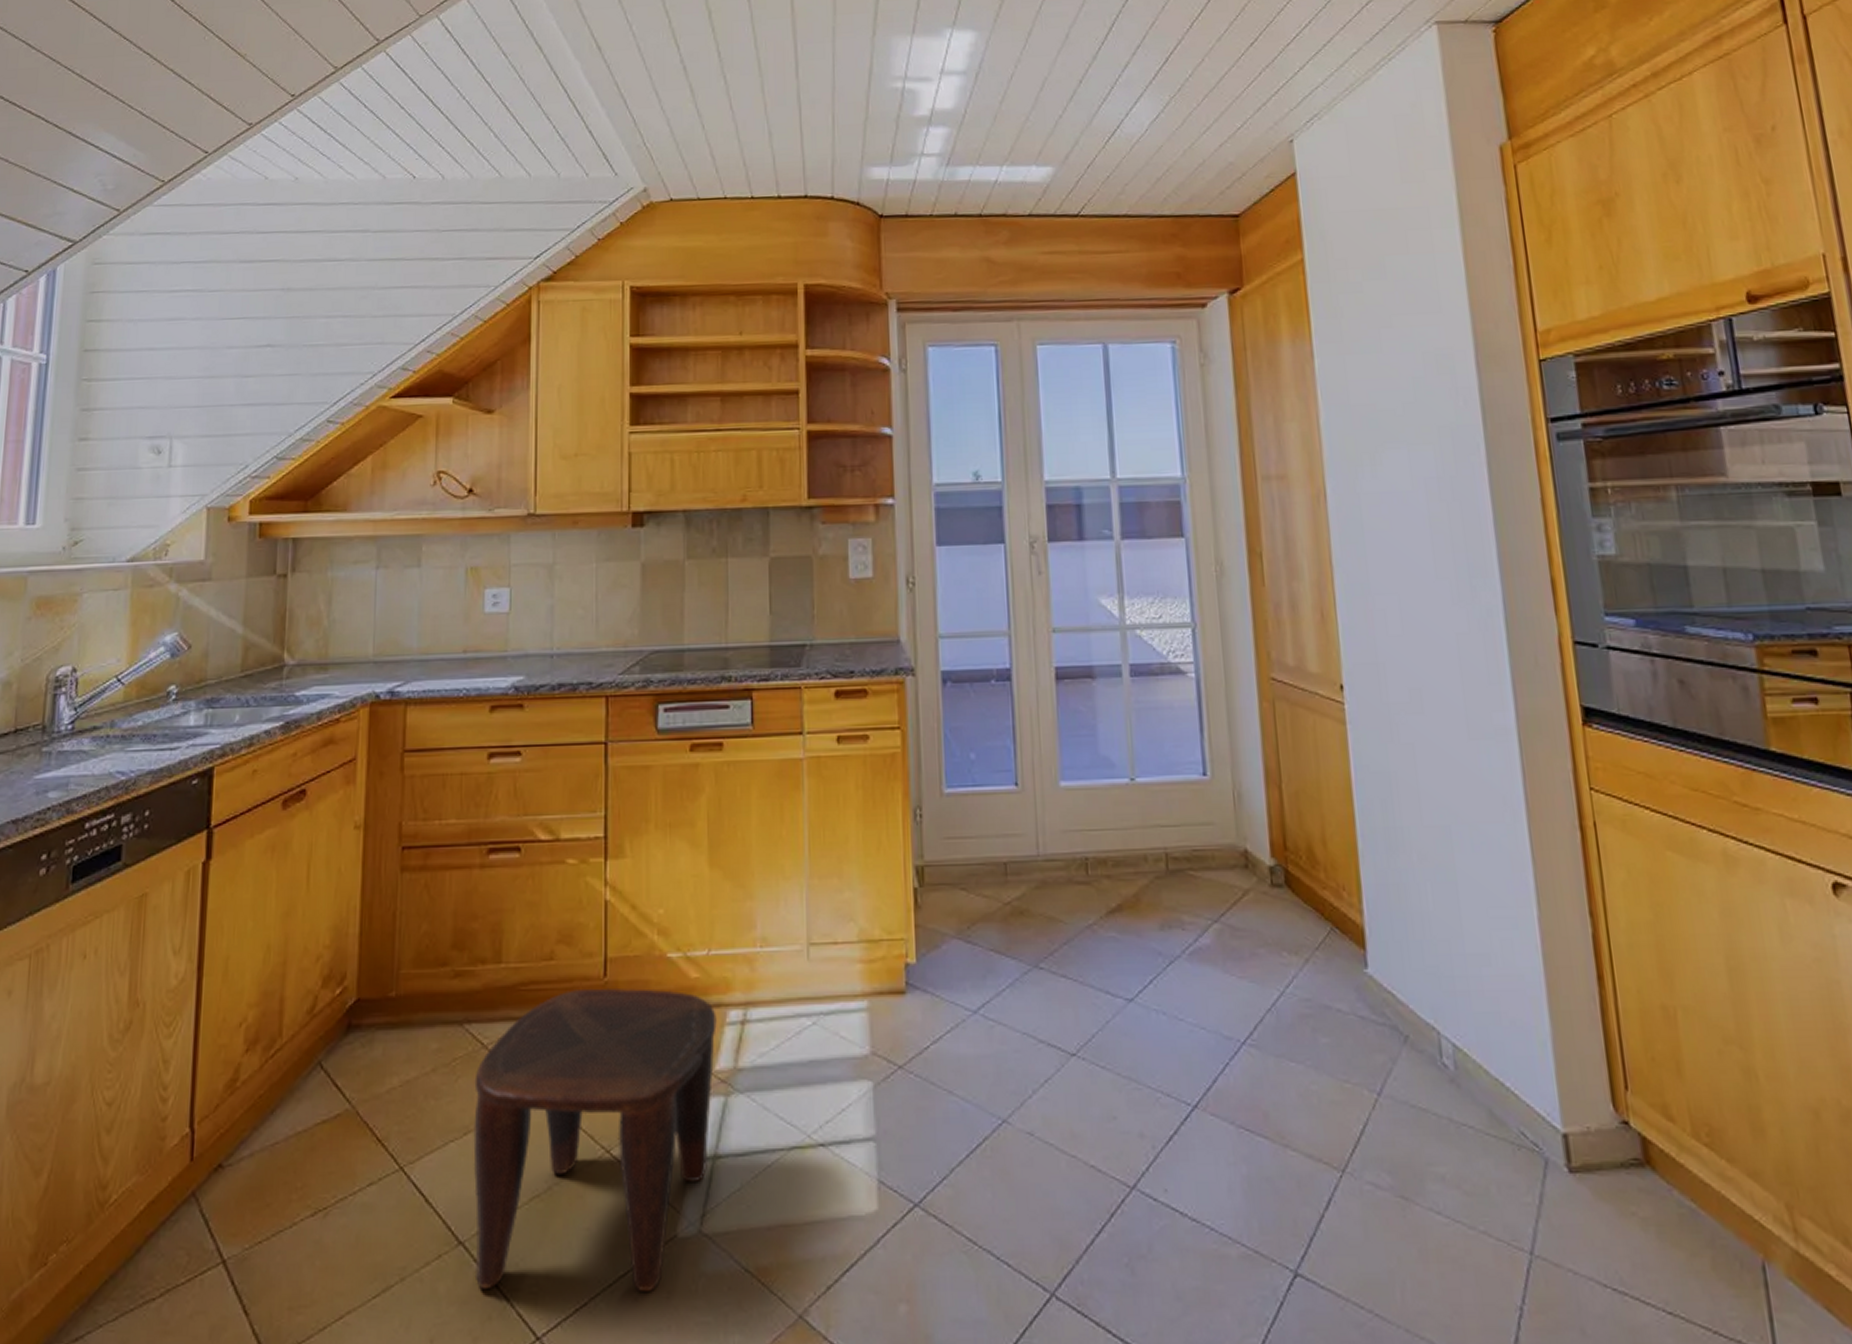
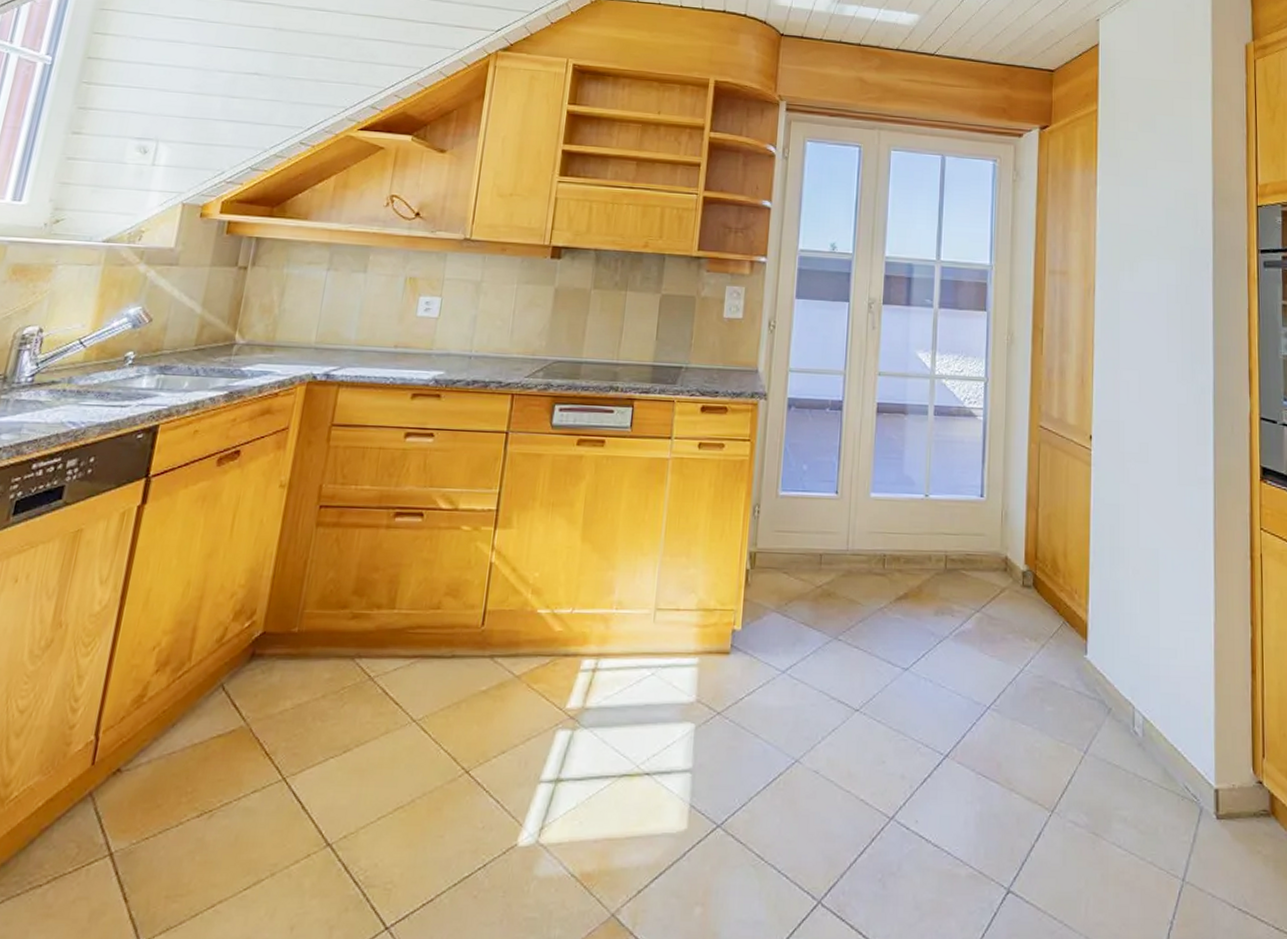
stool: present [473,987,717,1291] -> none [338,635,573,890]

